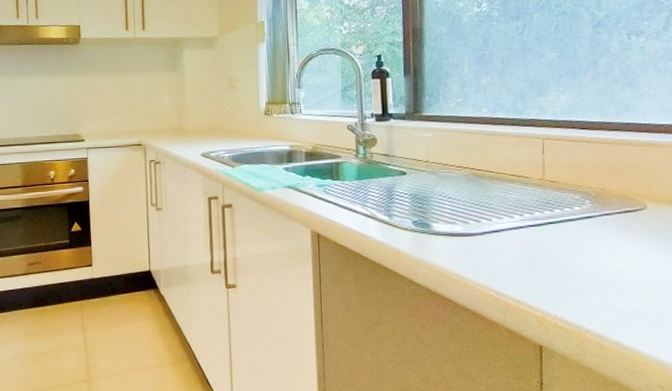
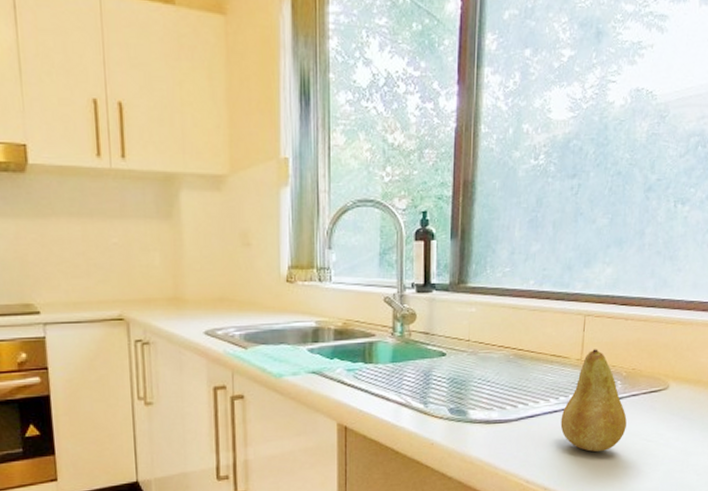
fruit: none [527,169,602,268] -> present [560,349,627,452]

